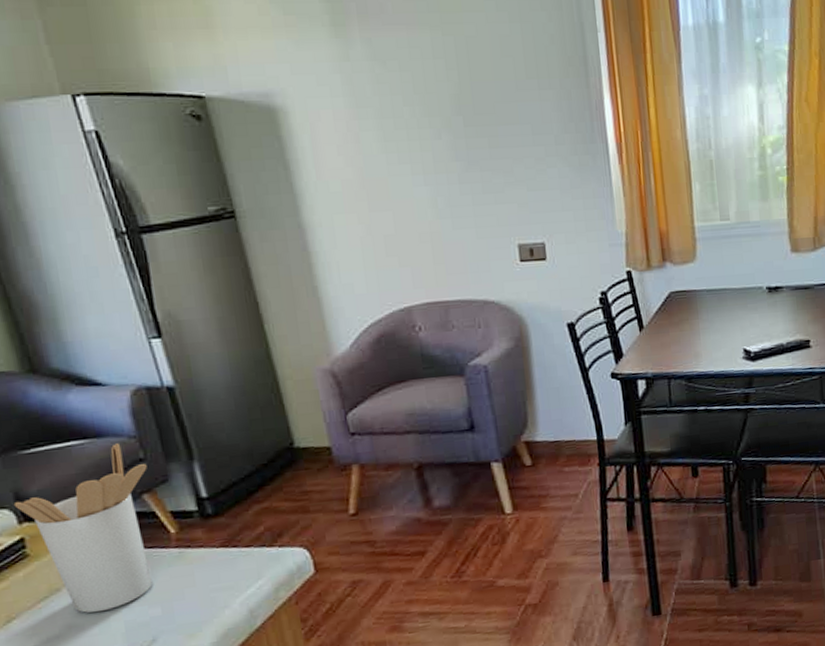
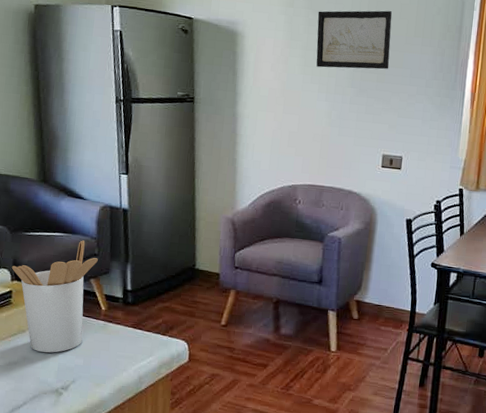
wall art: none [386,48,502,140] -> present [316,10,392,70]

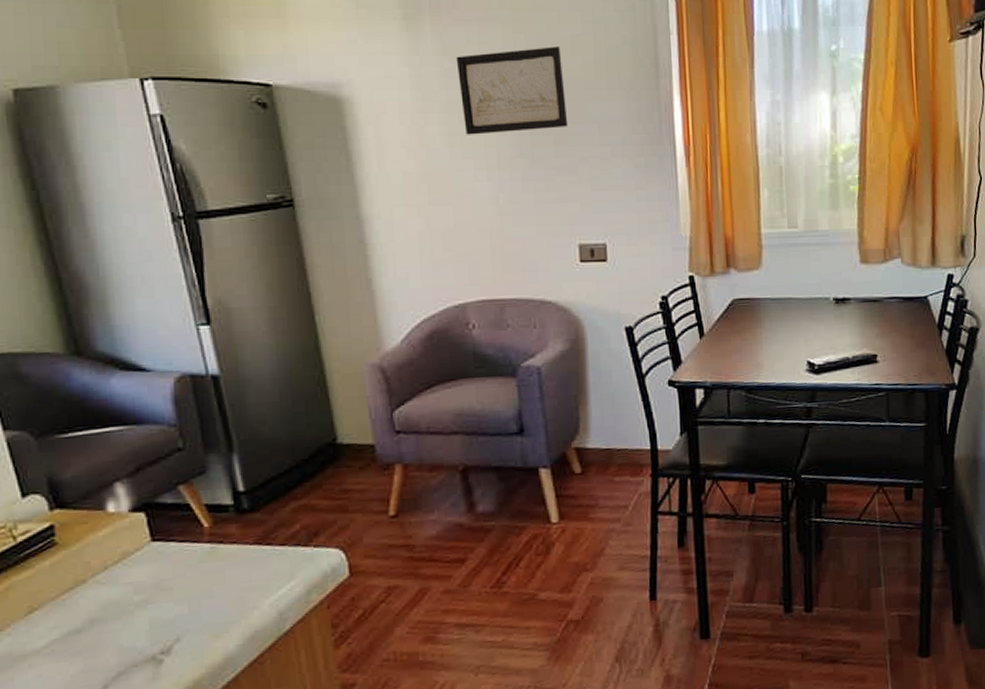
utensil holder: present [11,240,98,353] -> none [46,431,185,608]

